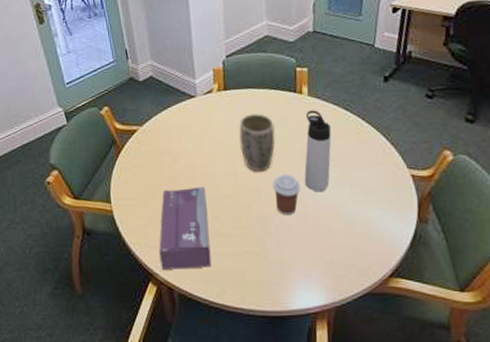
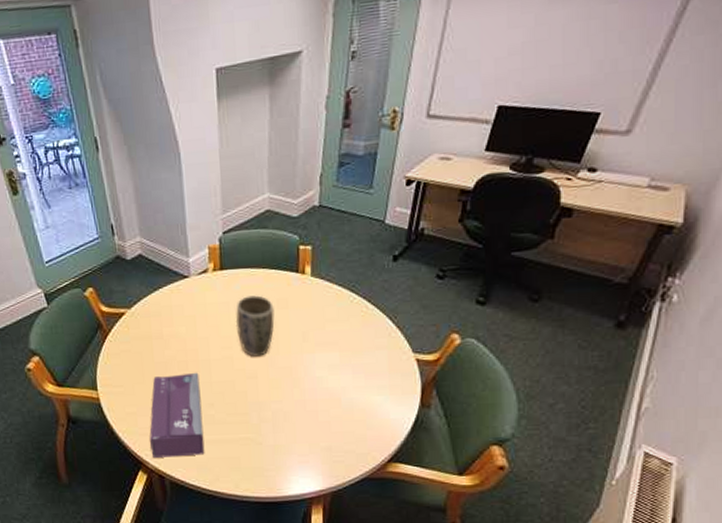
coffee cup: present [272,174,301,215] -> none [270,359,300,402]
thermos bottle: present [304,110,332,192] -> none [304,291,334,378]

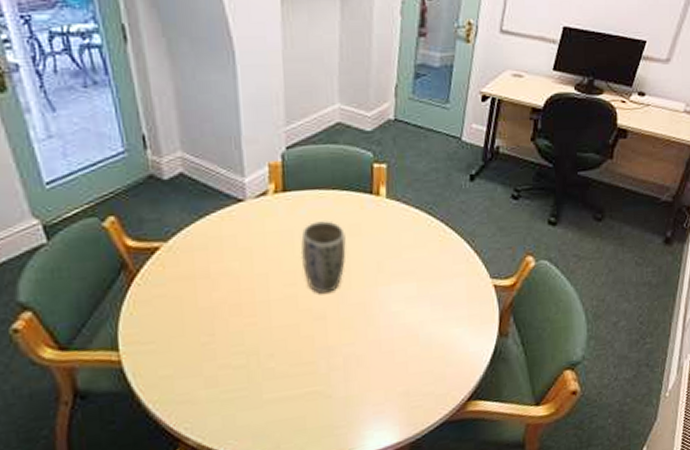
tissue box: present [149,372,205,458] -> none [190,317,263,431]

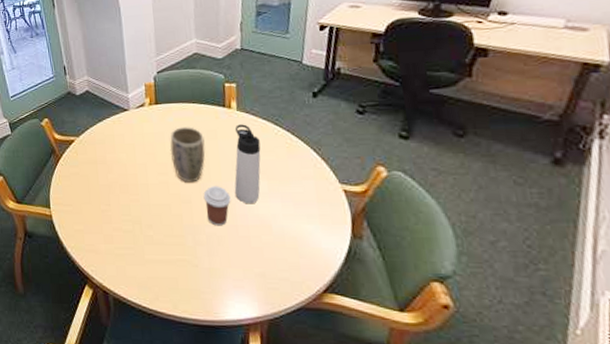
coffee cup: none [341,294,375,344] -> present [203,186,231,226]
thermos bottle: none [379,215,411,313] -> present [234,124,261,204]

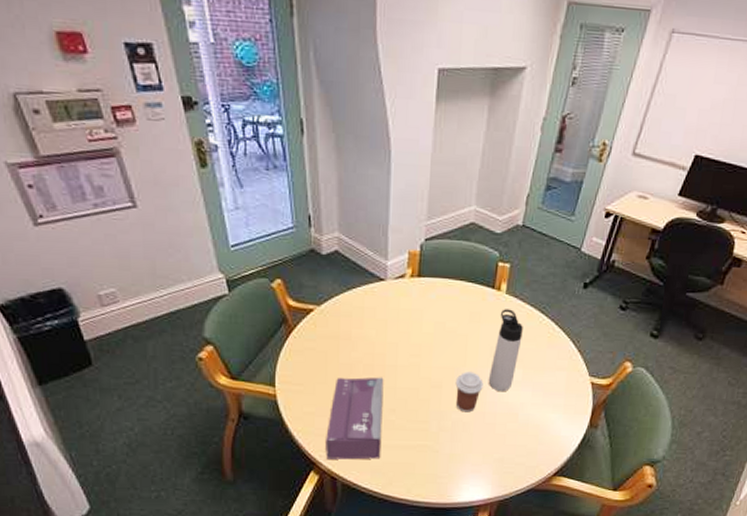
tissue box: none [95,195,145,274] -> present [326,377,384,460]
plant pot: present [170,127,205,183] -> none [426,306,466,367]

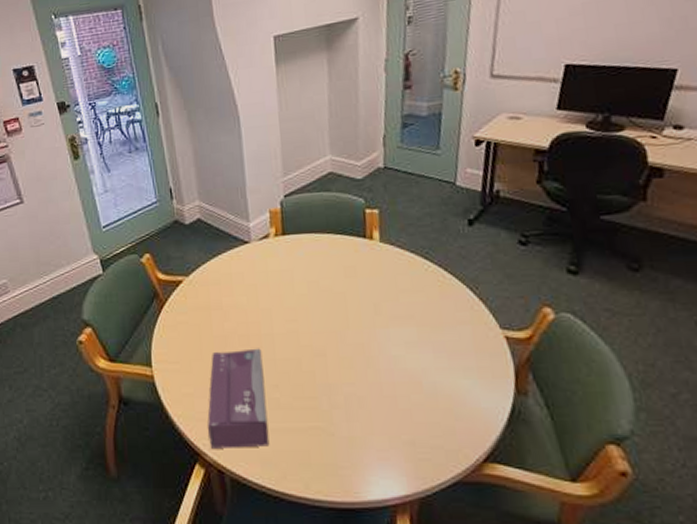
coffee cup: present [455,372,484,413] -> none [340,335,374,384]
thermos bottle: present [488,309,523,392] -> none [377,258,409,357]

